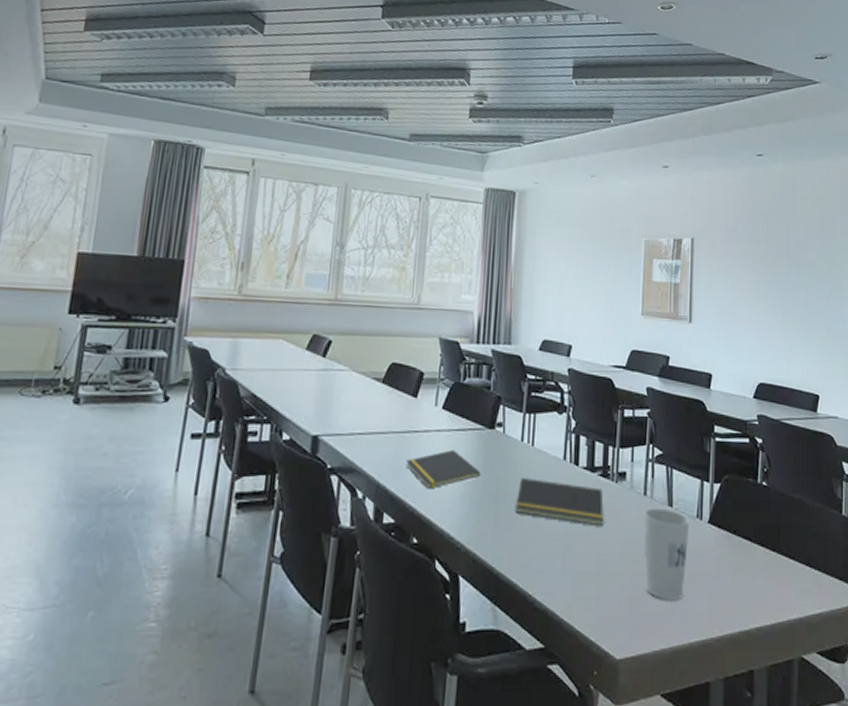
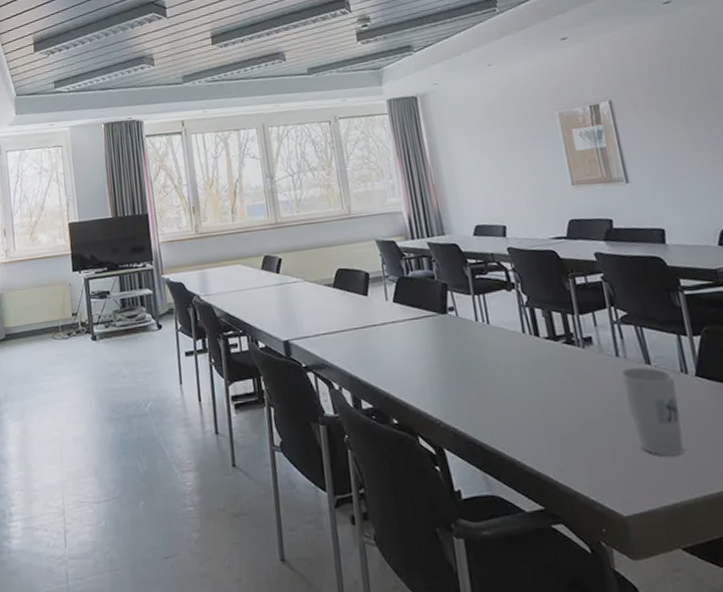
notepad: present [406,450,481,489] -> none [371,337,444,375]
notepad: present [515,478,604,527] -> none [483,354,579,391]

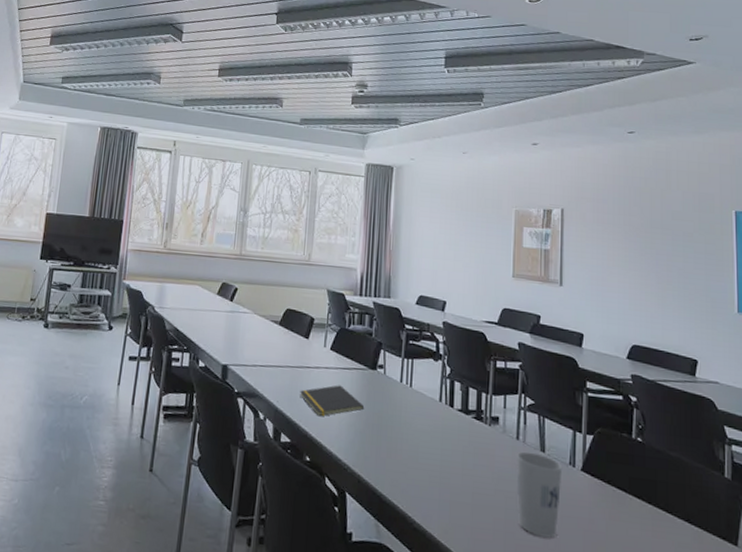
notepad: none [371,337,444,375] -> present [300,385,365,417]

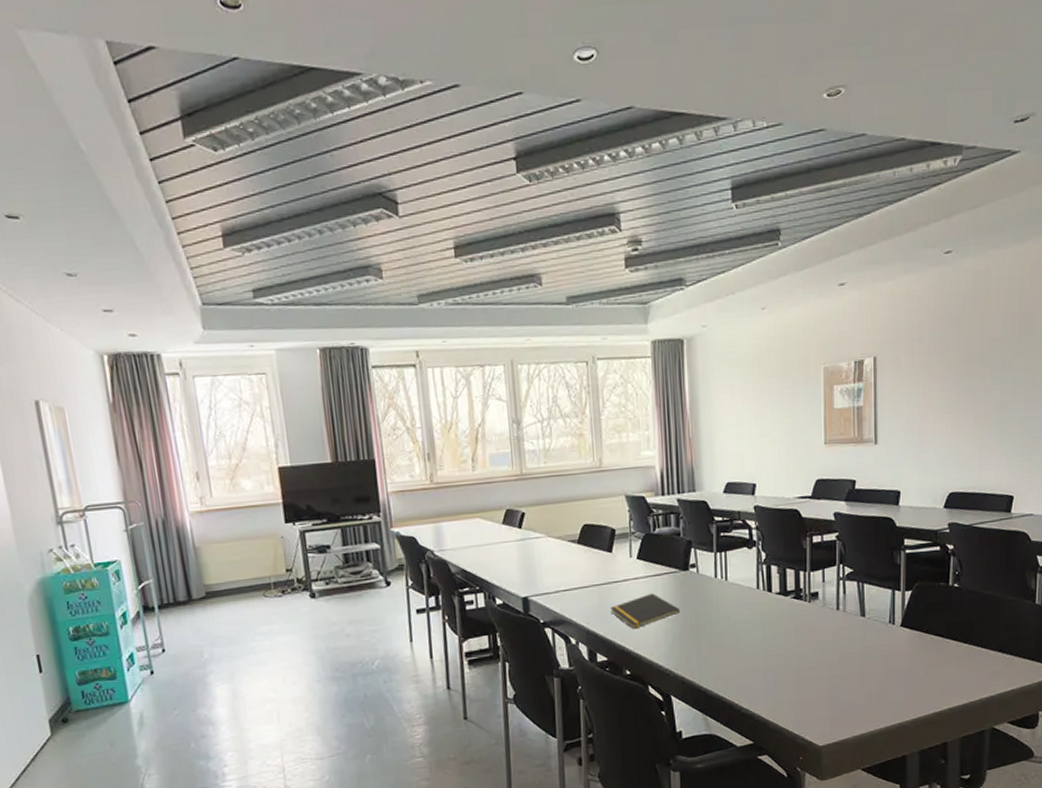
cup: present [516,451,563,538] -> none [837,619,883,695]

